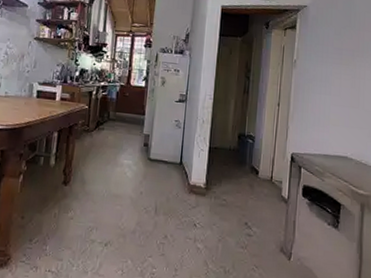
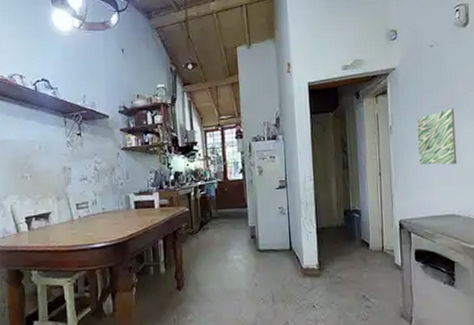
wall art: none [318,52,358,107] -> present [416,108,458,165]

